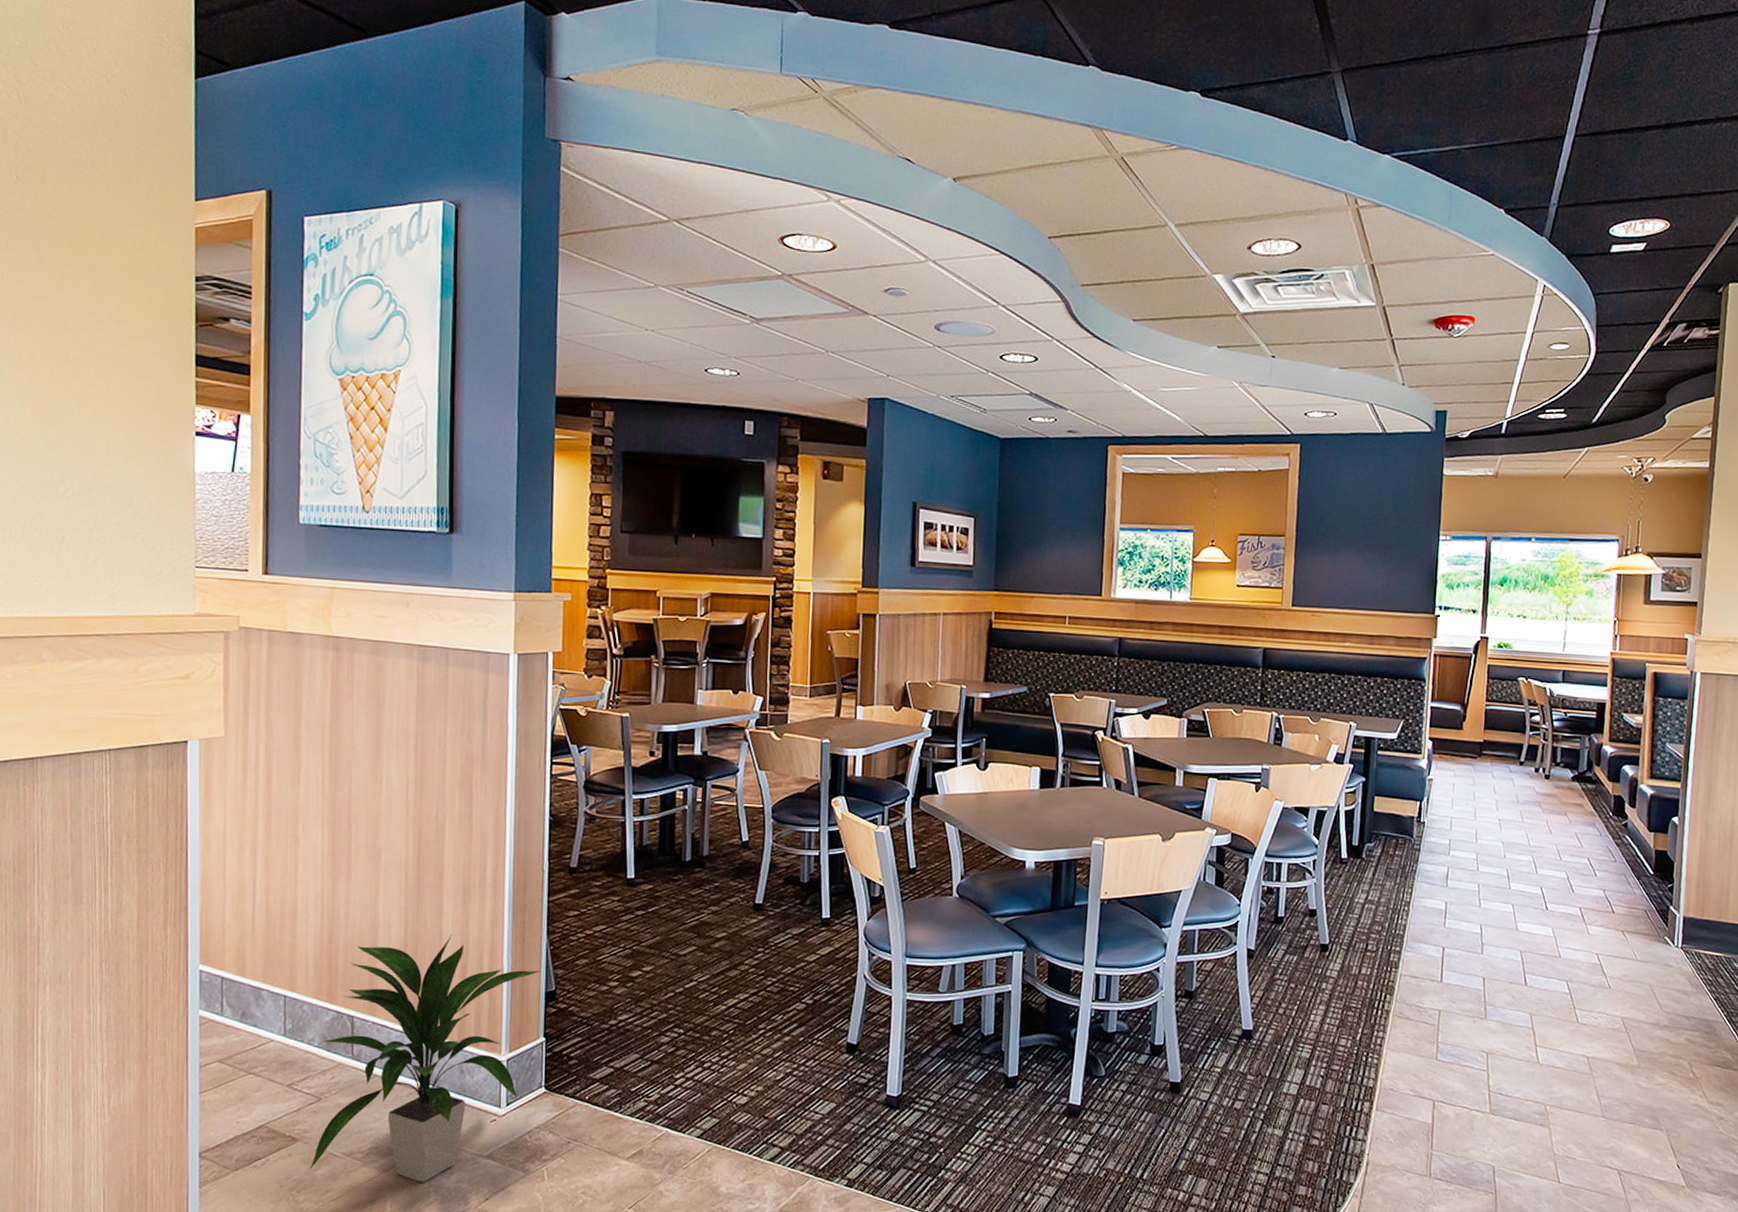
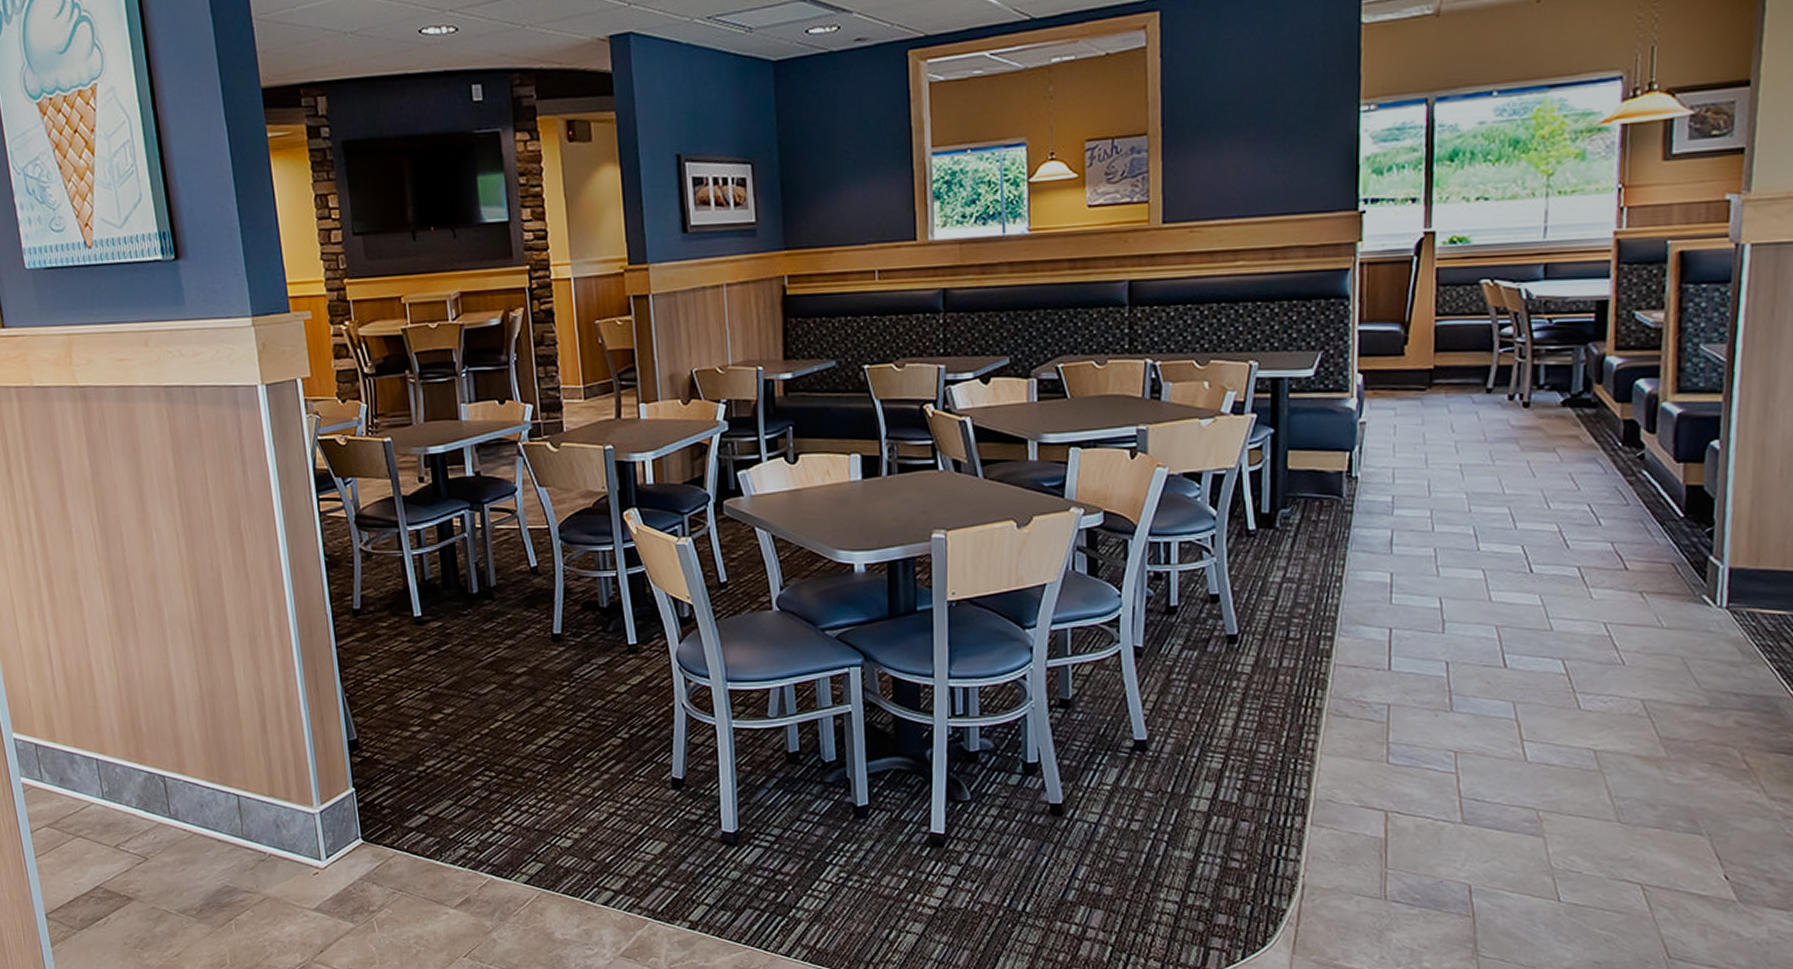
indoor plant: present [309,934,540,1182] -> none [140,687,339,936]

